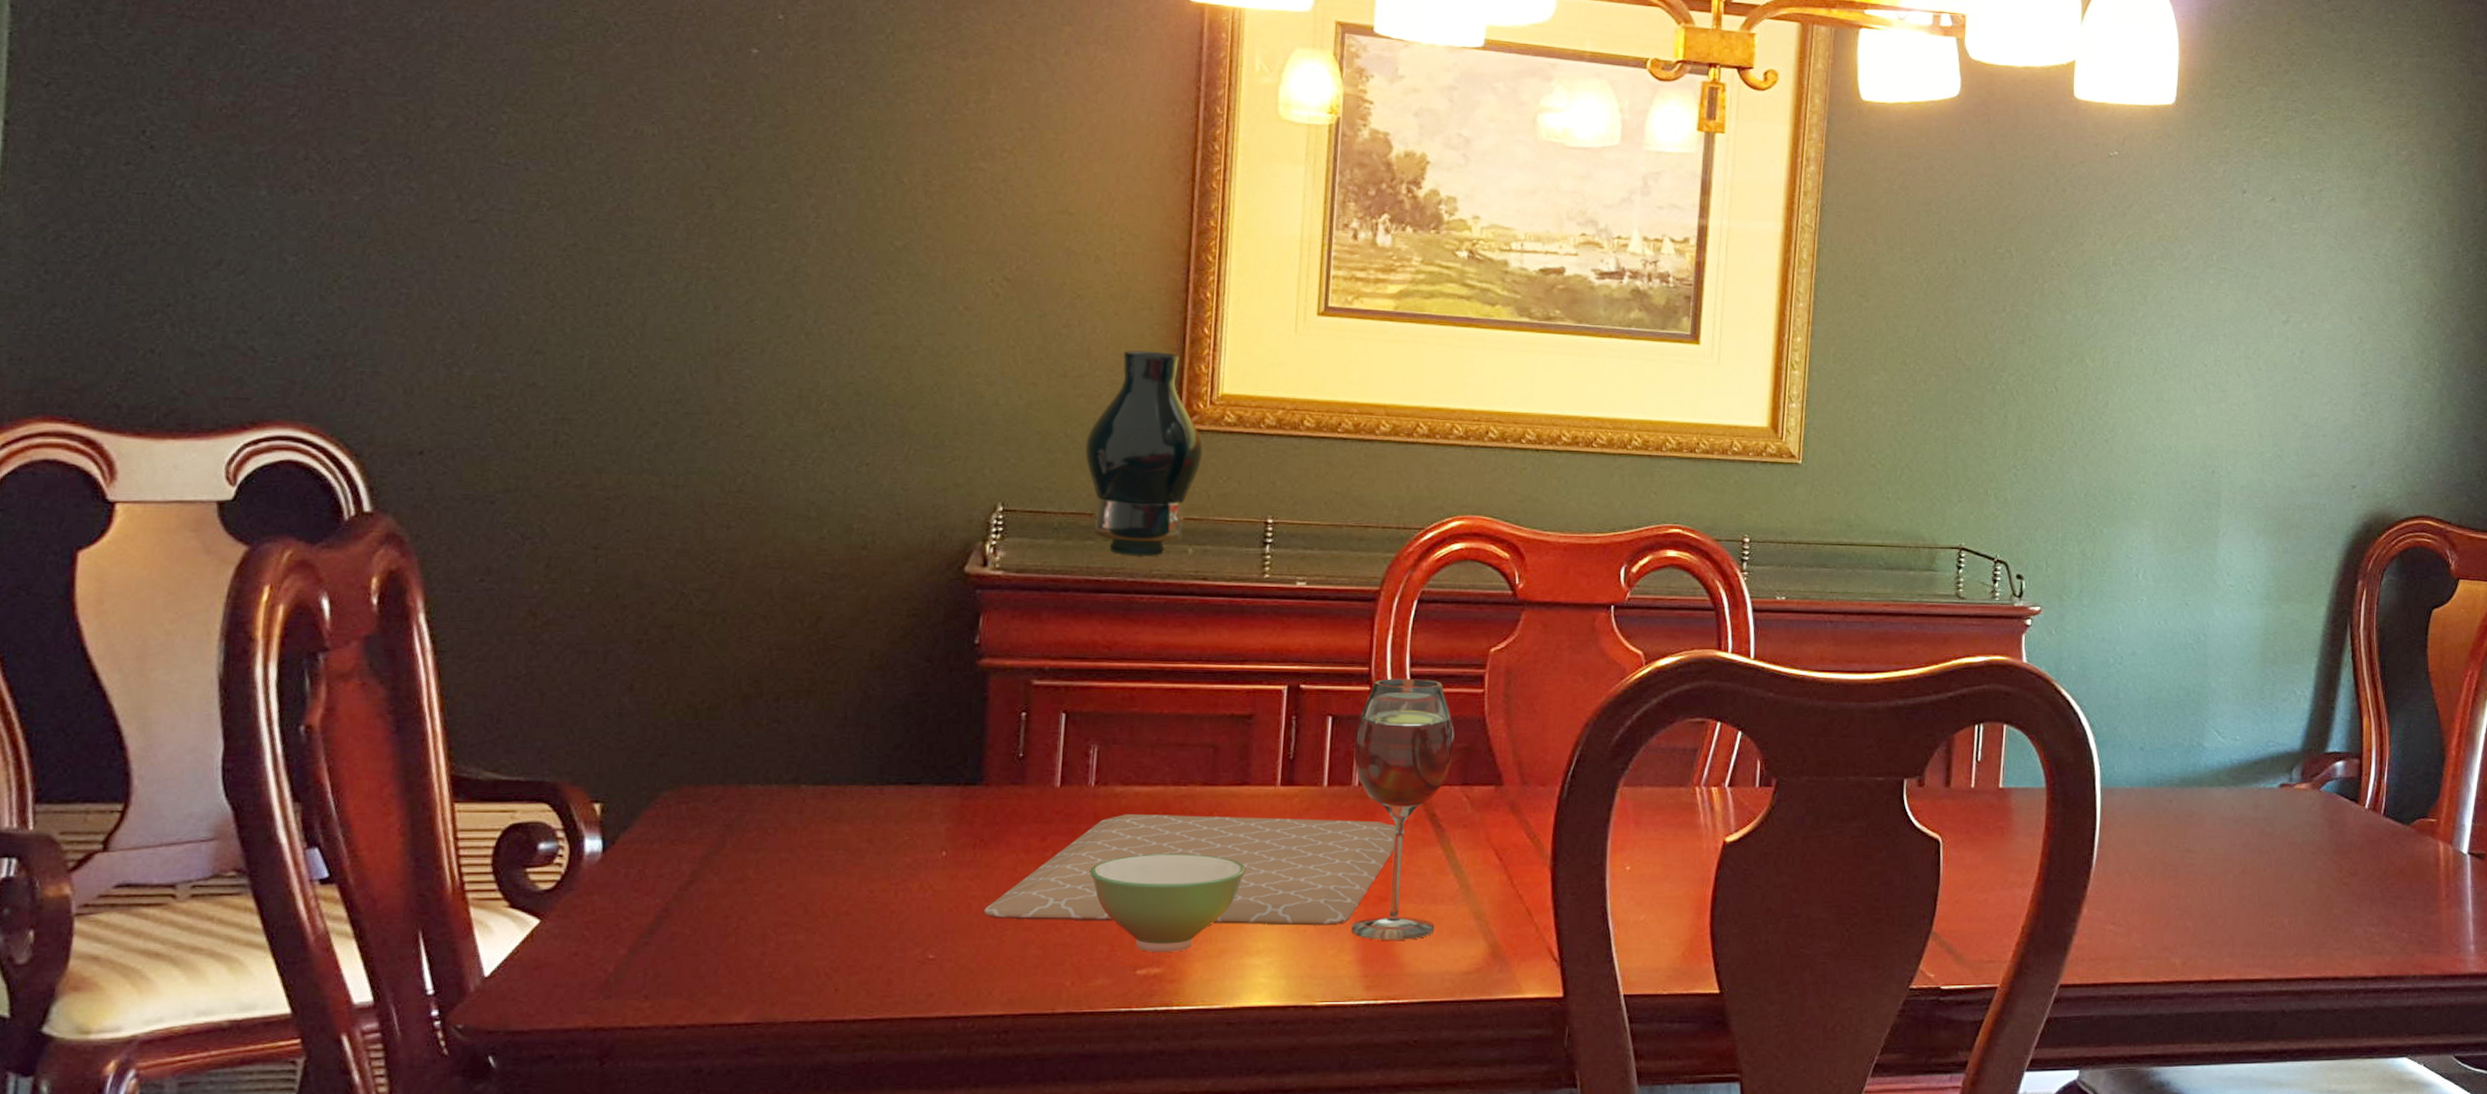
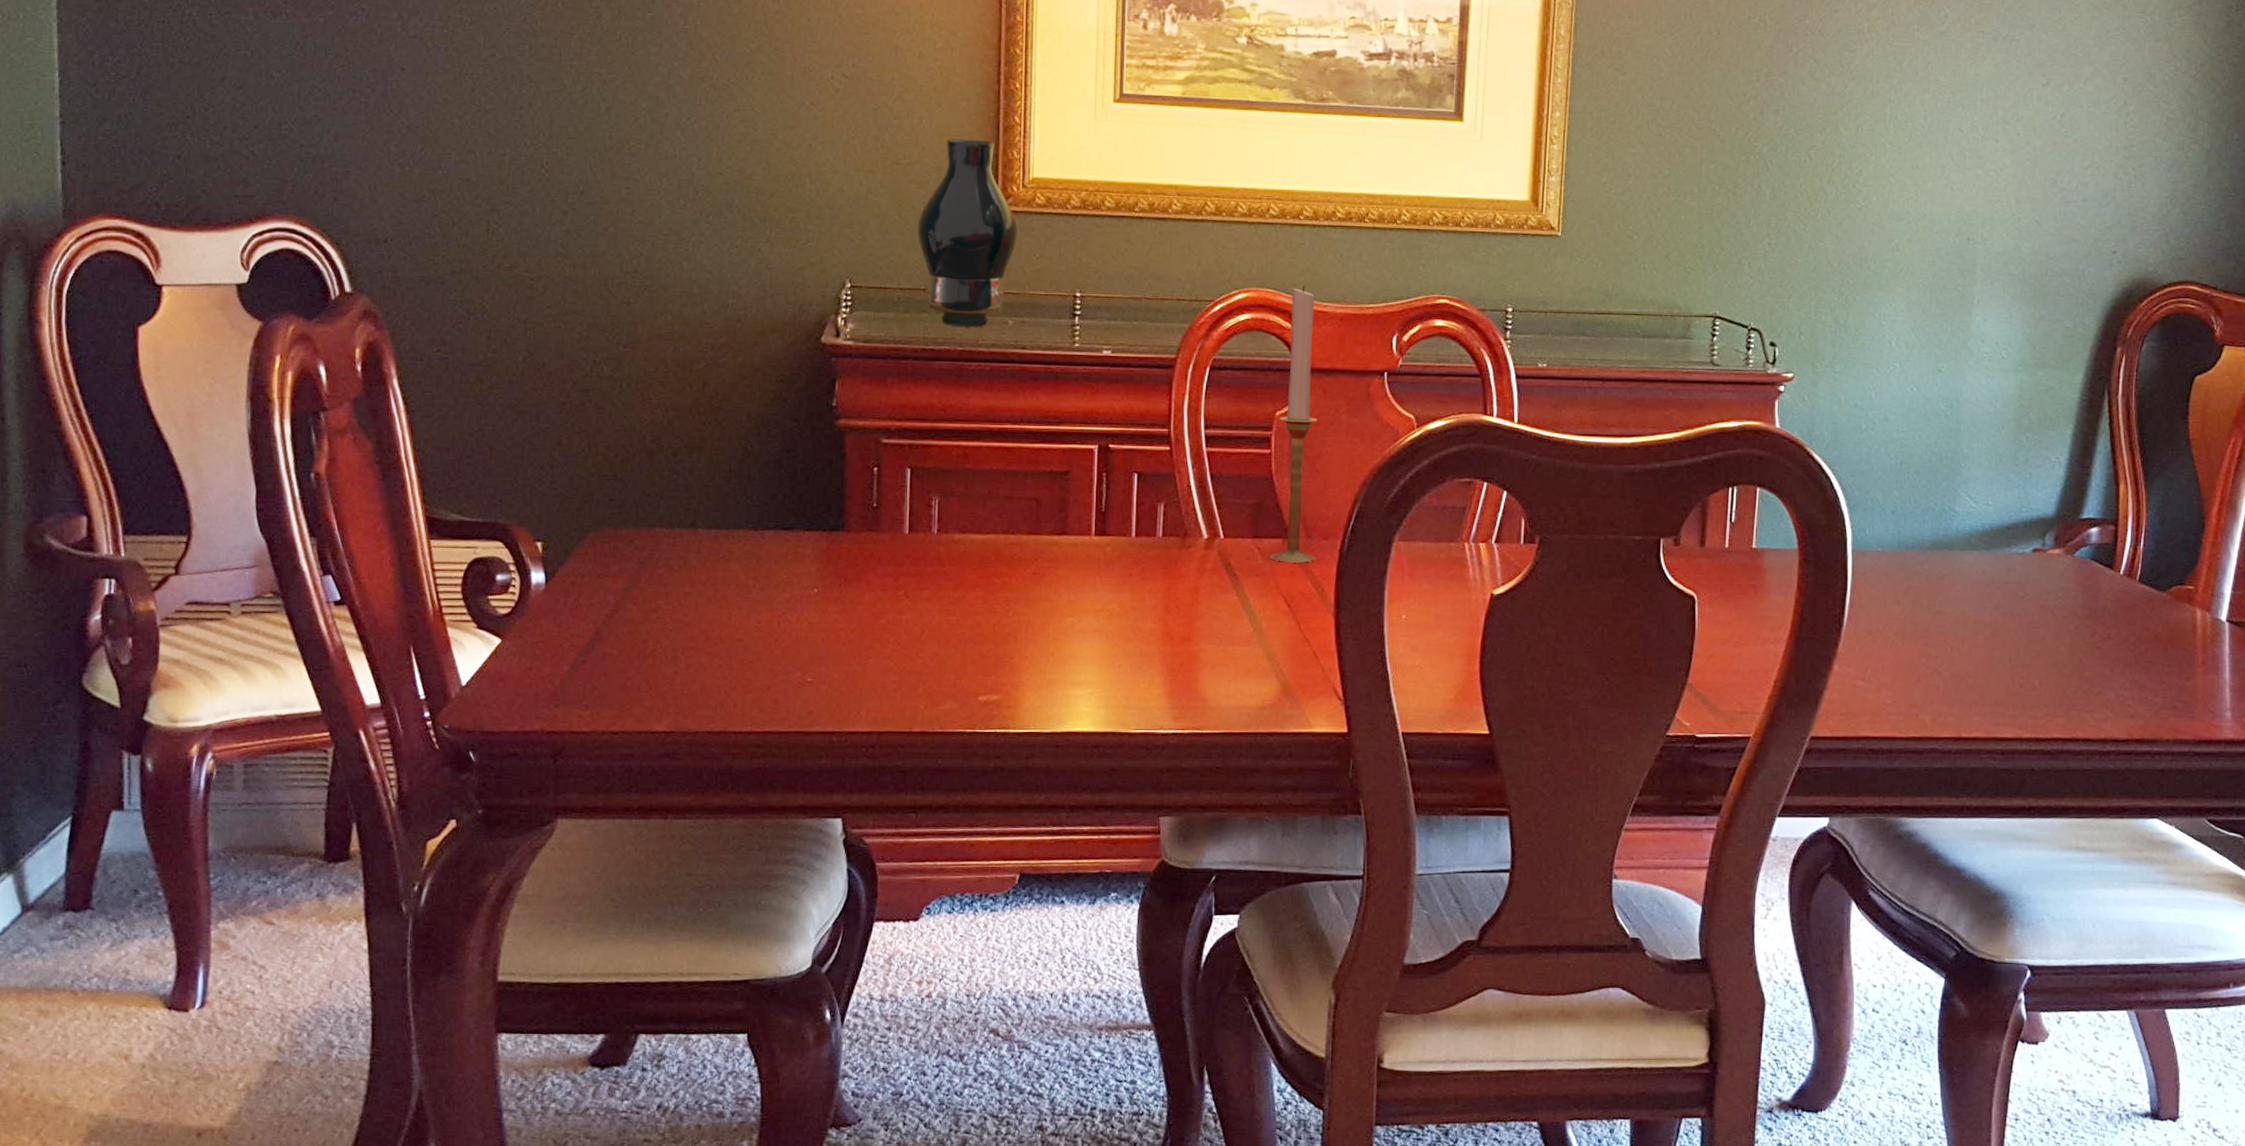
placemat: present [983,814,1406,926] -> none [850,559,1205,662]
bowl: present [1089,854,1247,952] -> none [936,594,1068,682]
wineglass: present [1351,679,1455,940] -> none [1157,439,1246,677]
candlestick: none [1479,513,1537,812] -> present [1269,286,1318,563]

